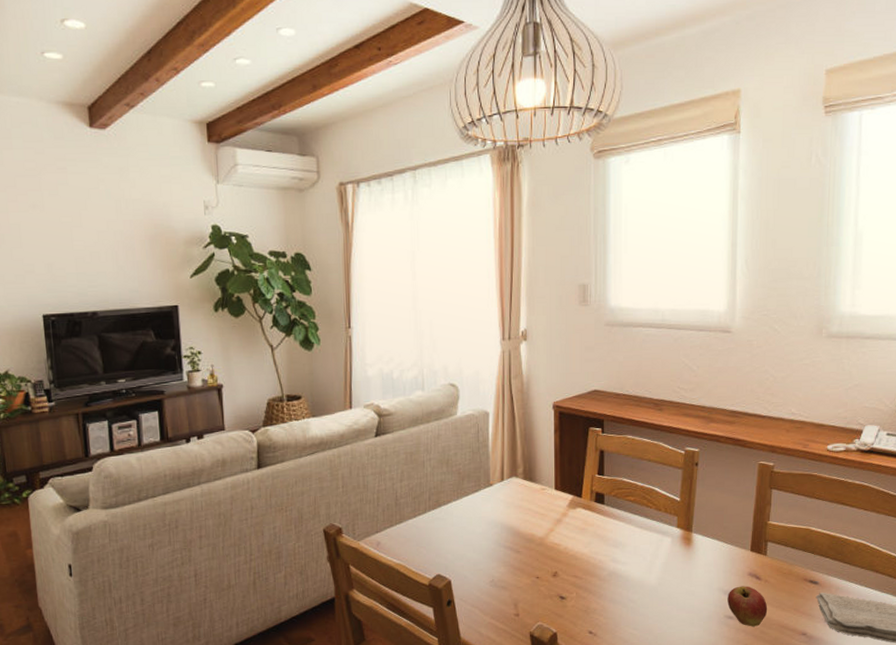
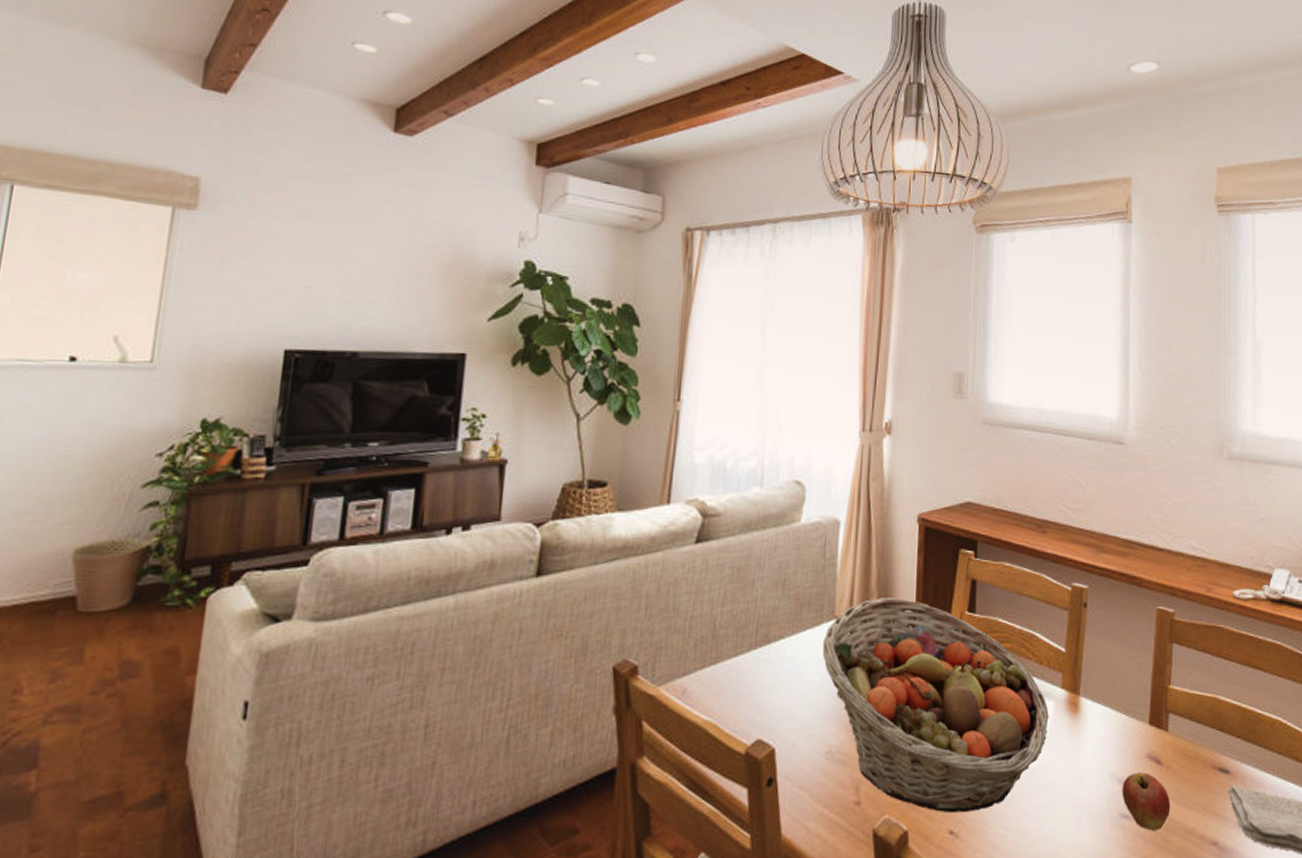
fruit basket: none [481,468,667,620] -> present [822,598,1049,813]

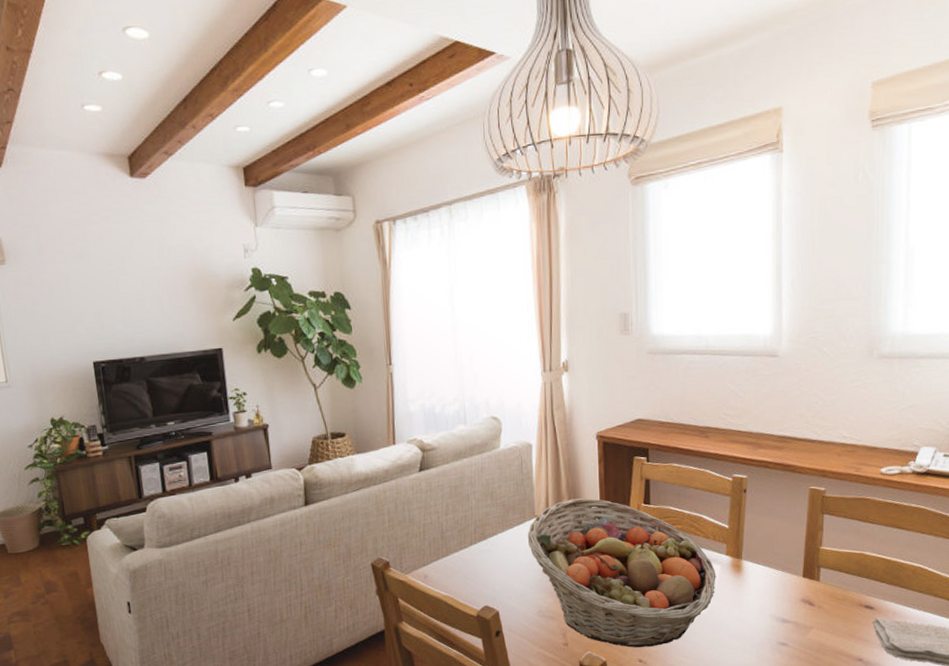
fruit: present [1122,772,1171,831] -> none [780,612,822,653]

